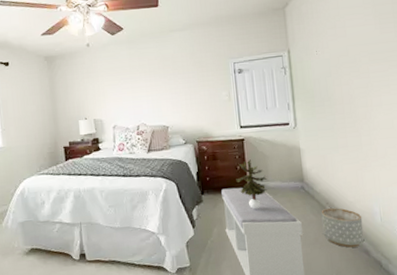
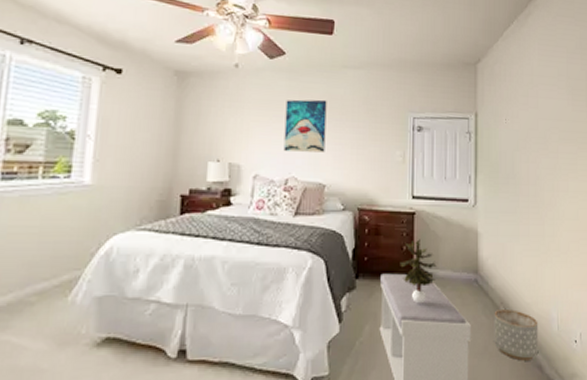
wall art: none [129,60,165,104] -> present [283,99,327,153]

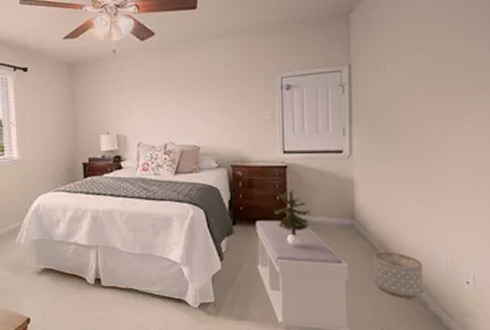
wall art: present [283,99,327,153] -> none [159,71,197,120]

